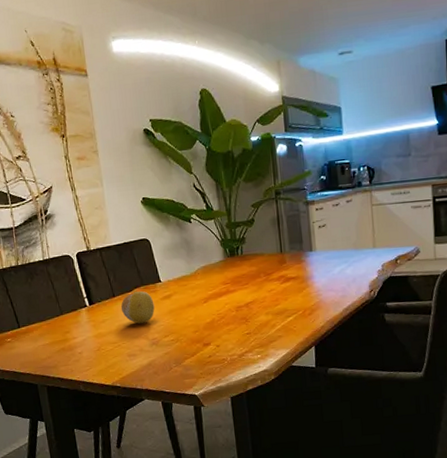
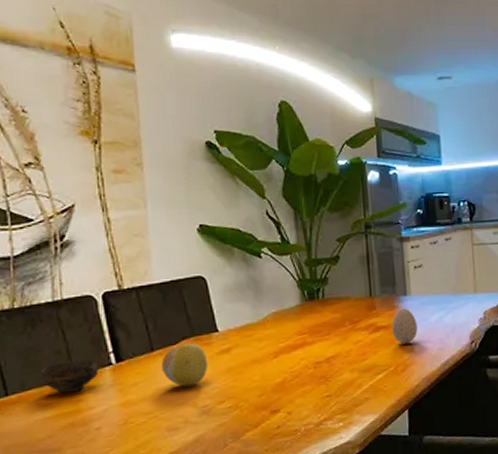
cup: none [40,303,78,327] -> present [41,359,99,394]
decorative egg: none [299,262,323,292] -> present [391,308,418,344]

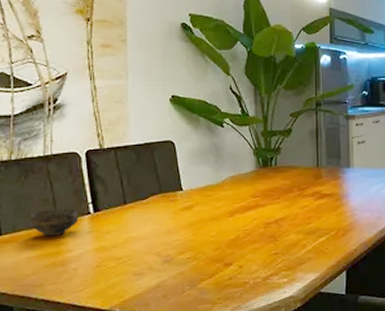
fruit: present [161,343,208,387] -> none [131,199,172,237]
decorative egg: present [391,308,418,344] -> none [335,179,358,211]

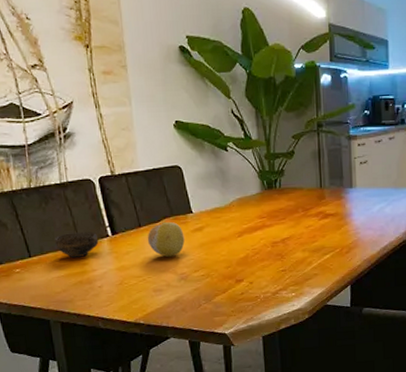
fruit: none [131,199,172,237] -> present [147,221,185,257]

